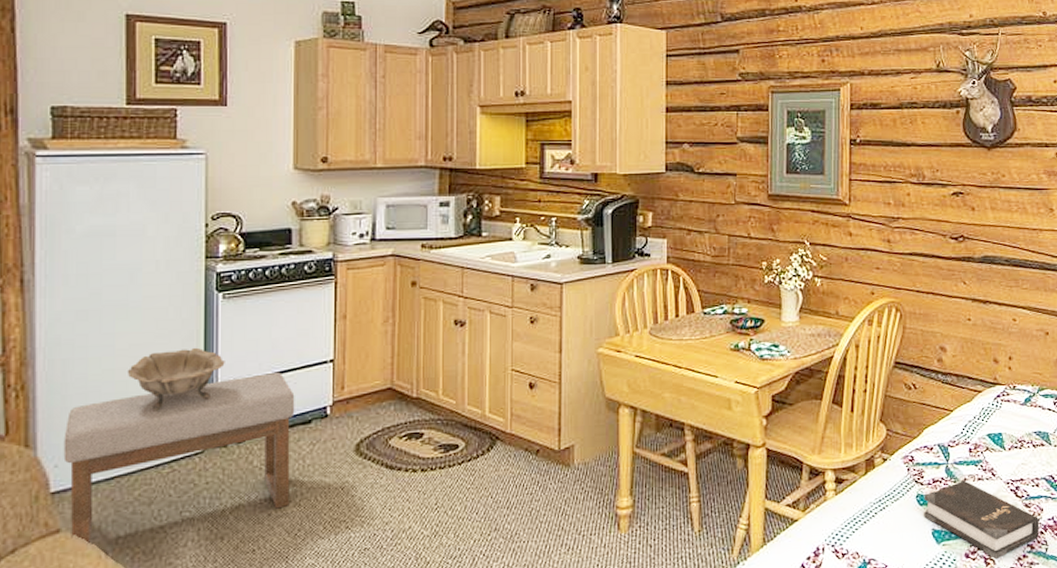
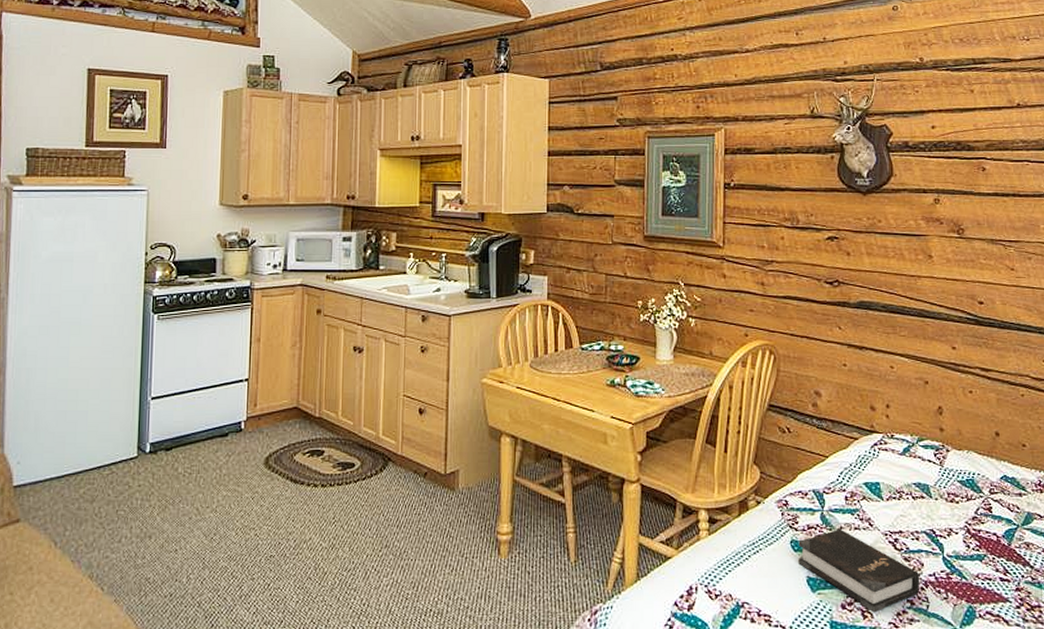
ottoman: present [63,372,295,546] -> none [25,388,215,536]
decorative bowl: present [127,347,225,411] -> none [77,362,158,418]

